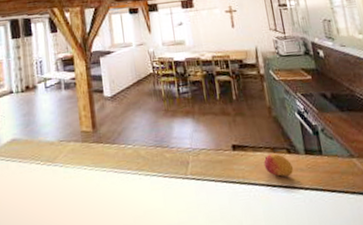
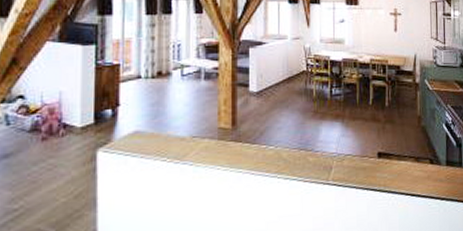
fruit: present [263,153,294,177] -> none [406,163,434,186]

